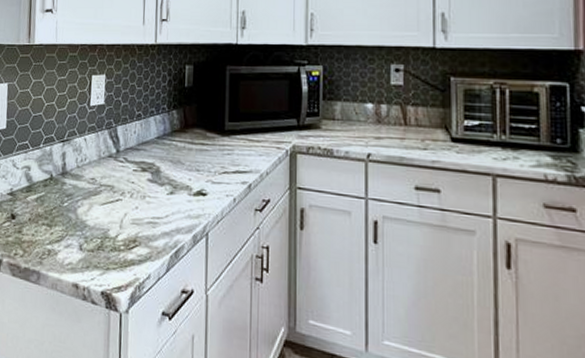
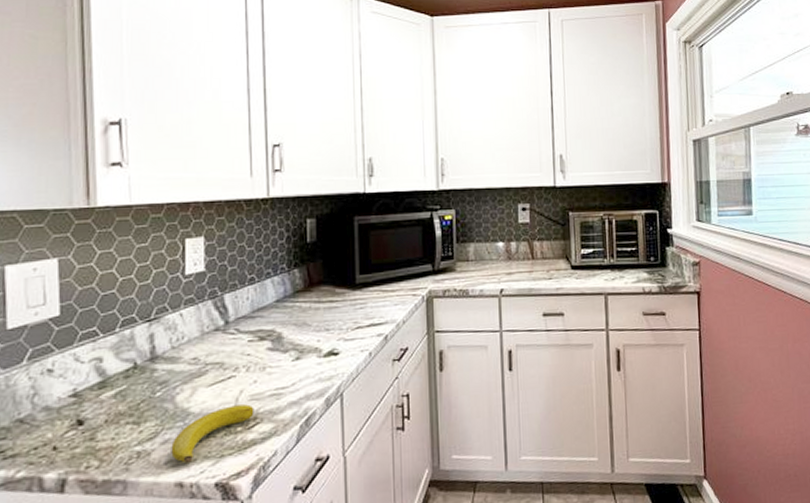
banana: none [71,225,135,269] -> present [171,404,254,463]

